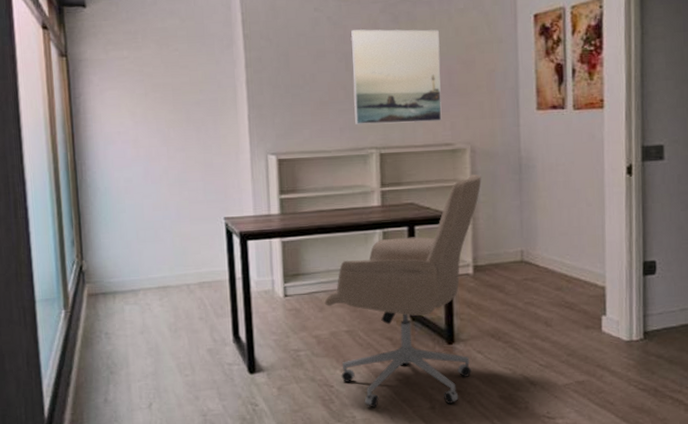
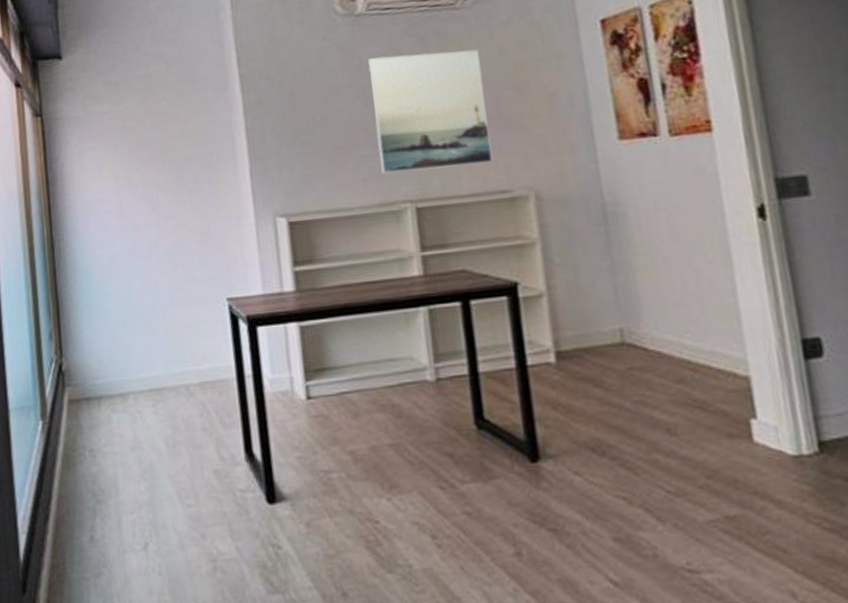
office chair: present [324,174,482,408] -> none [359,228,569,553]

